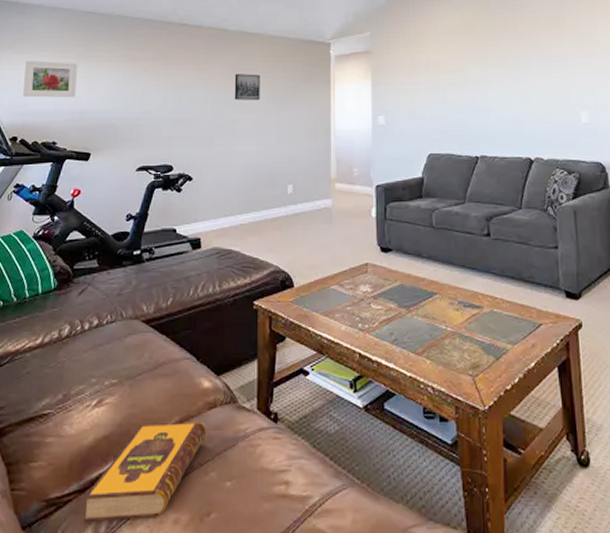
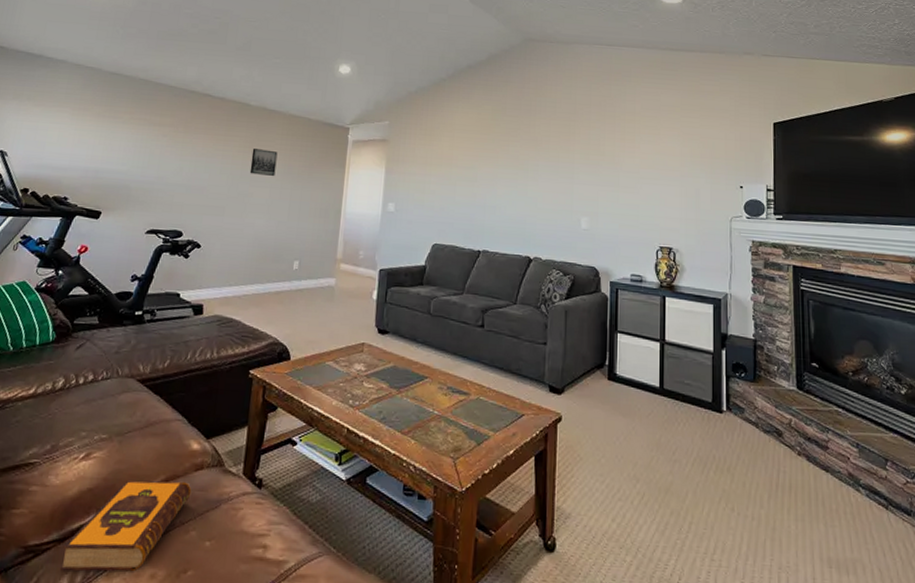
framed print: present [23,60,78,98] -> none [38,114,97,156]

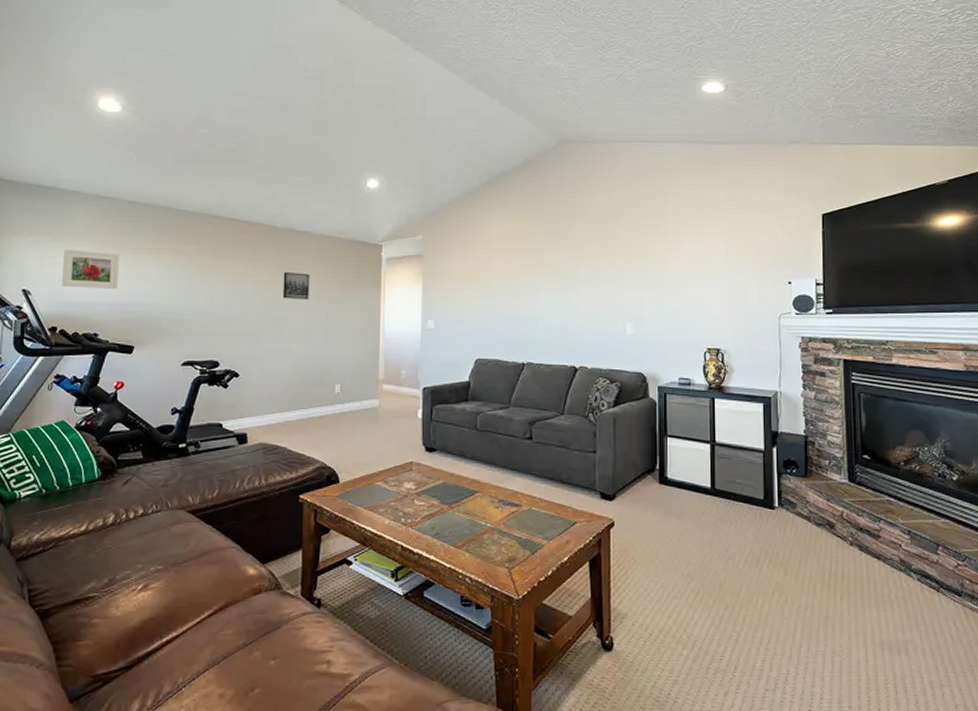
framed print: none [38,114,97,156] -> present [62,249,119,290]
hardback book: present [59,480,192,572] -> none [129,606,252,696]

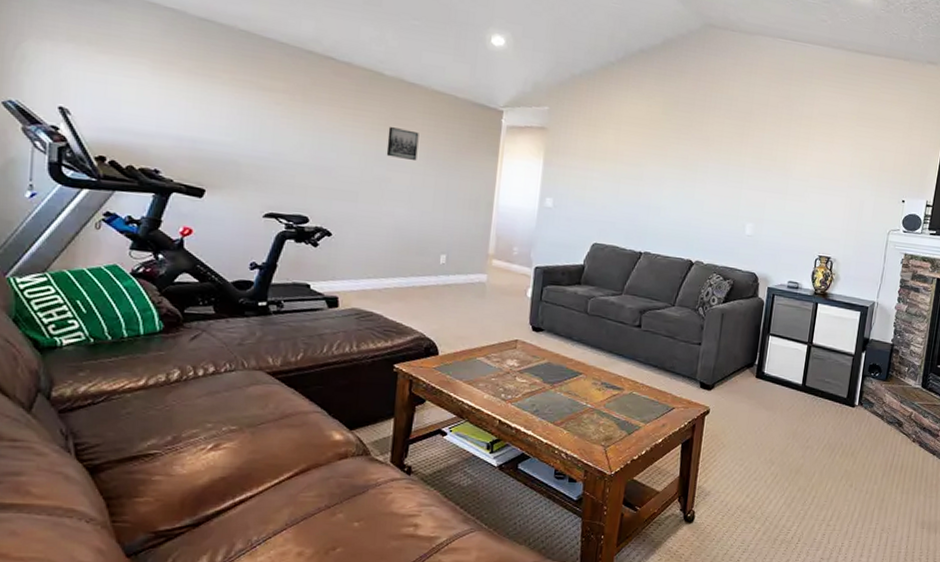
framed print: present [62,249,119,290] -> none [112,65,187,122]

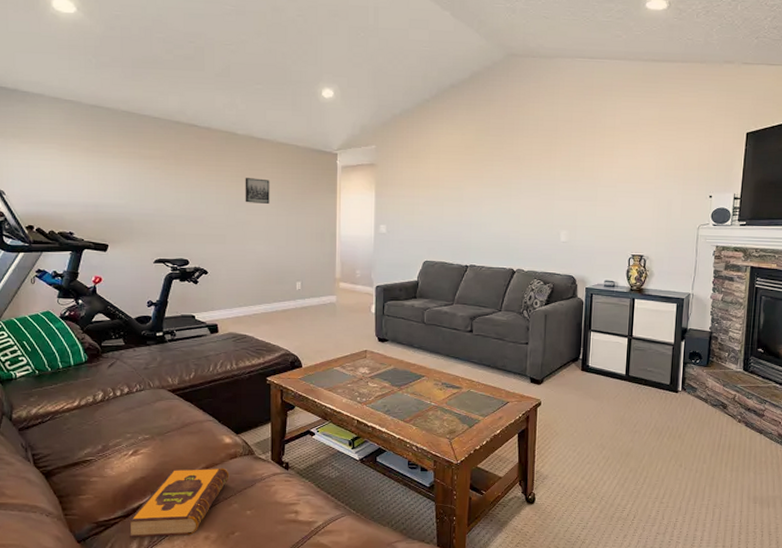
hardback book: none [196,469,336,553] -> present [128,468,229,538]

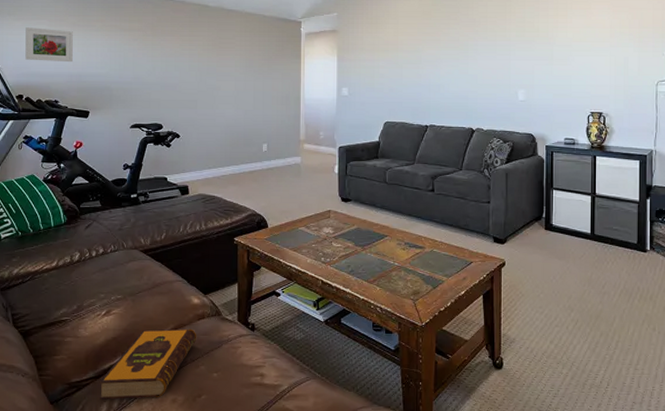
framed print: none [33,151,88,192] -> present [25,27,73,63]
wall art: present [245,178,270,204] -> none [215,46,239,70]

